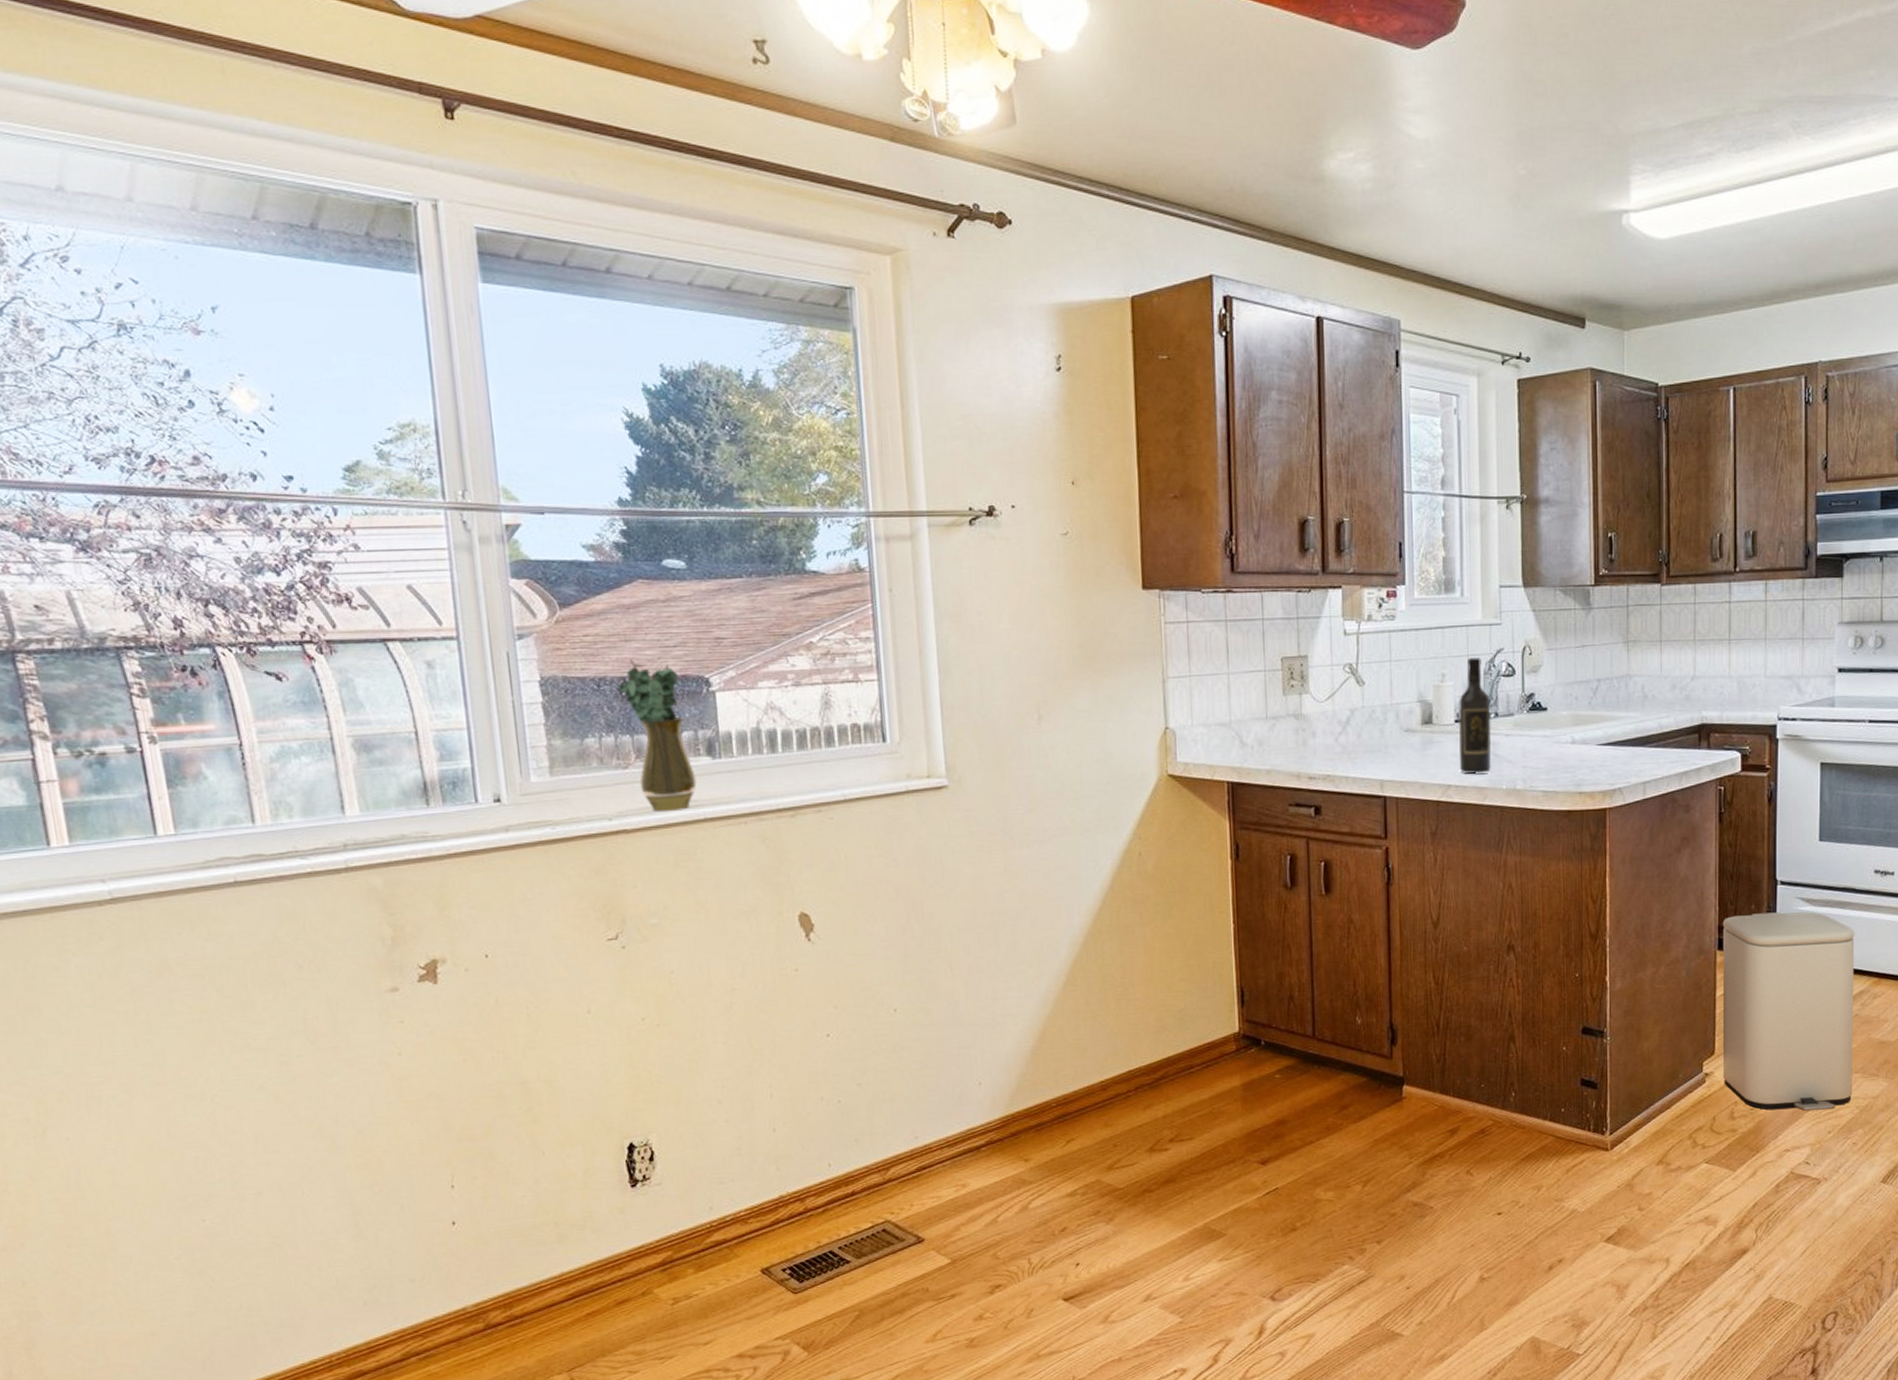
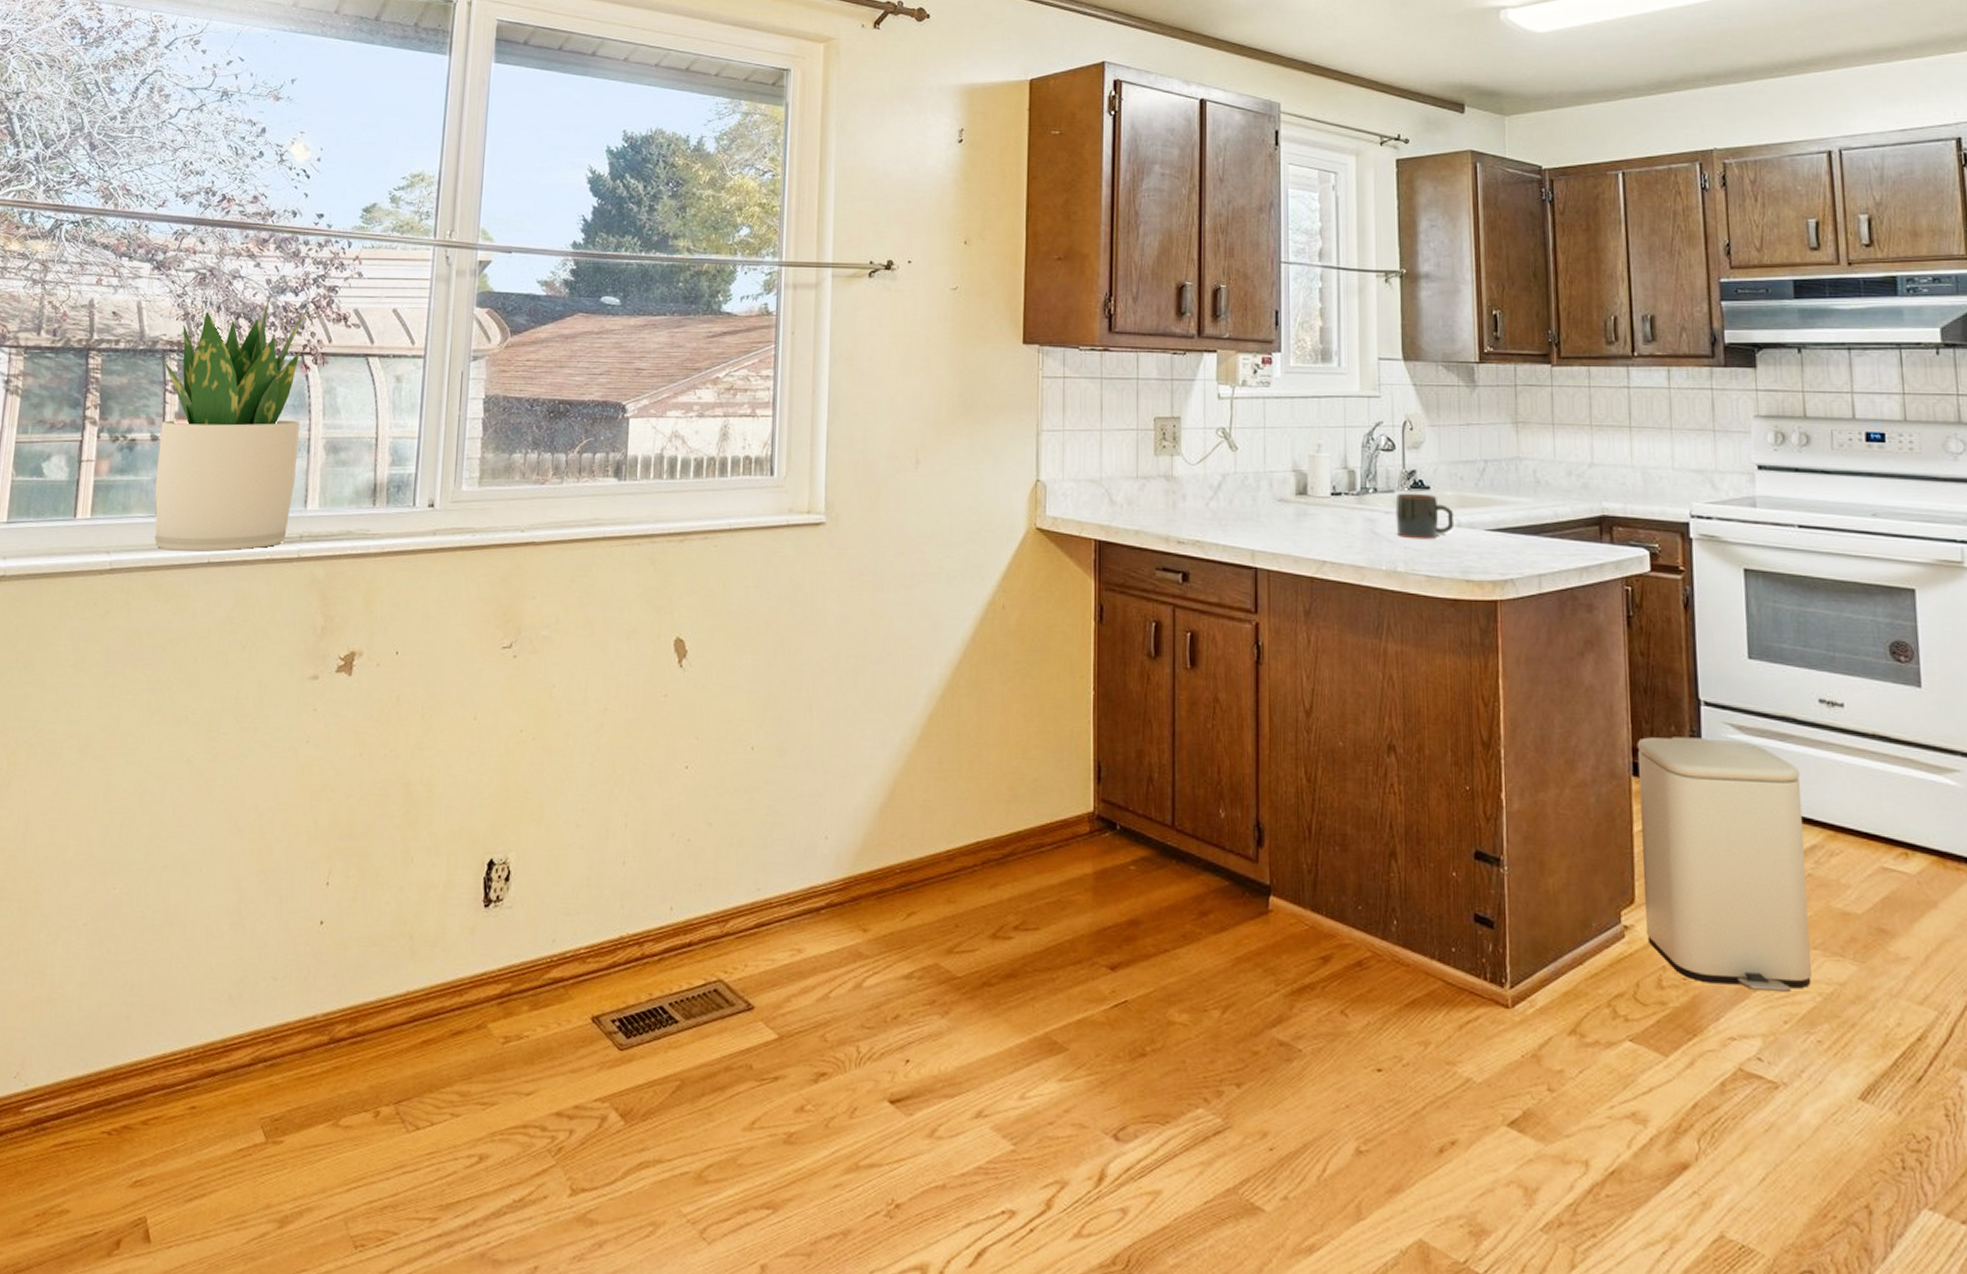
planter: none [114,581,326,874] -> present [155,299,310,553]
vase: present [618,659,697,813] -> none [547,384,602,528]
wine bottle: present [1458,658,1491,774] -> none [1334,429,1370,551]
mug: none [1515,715,1569,759] -> present [1395,493,1455,540]

